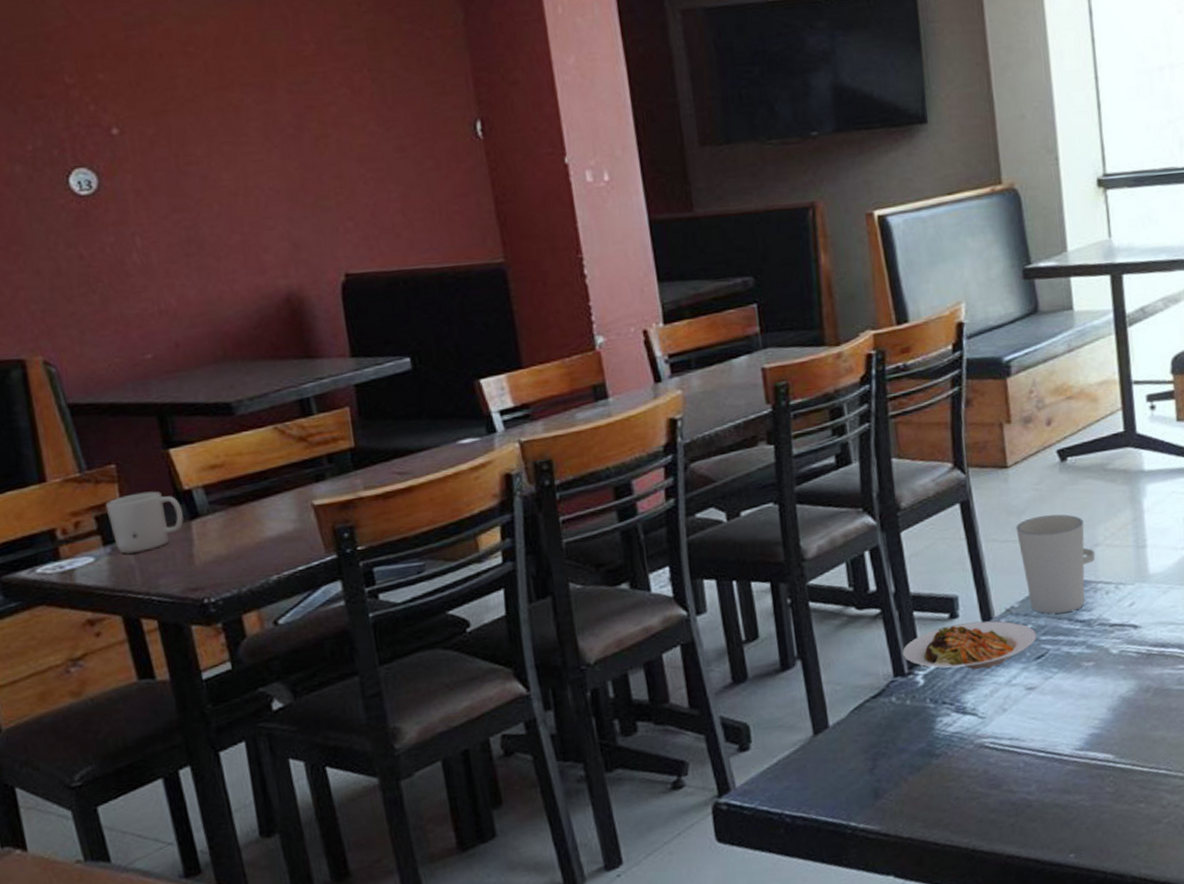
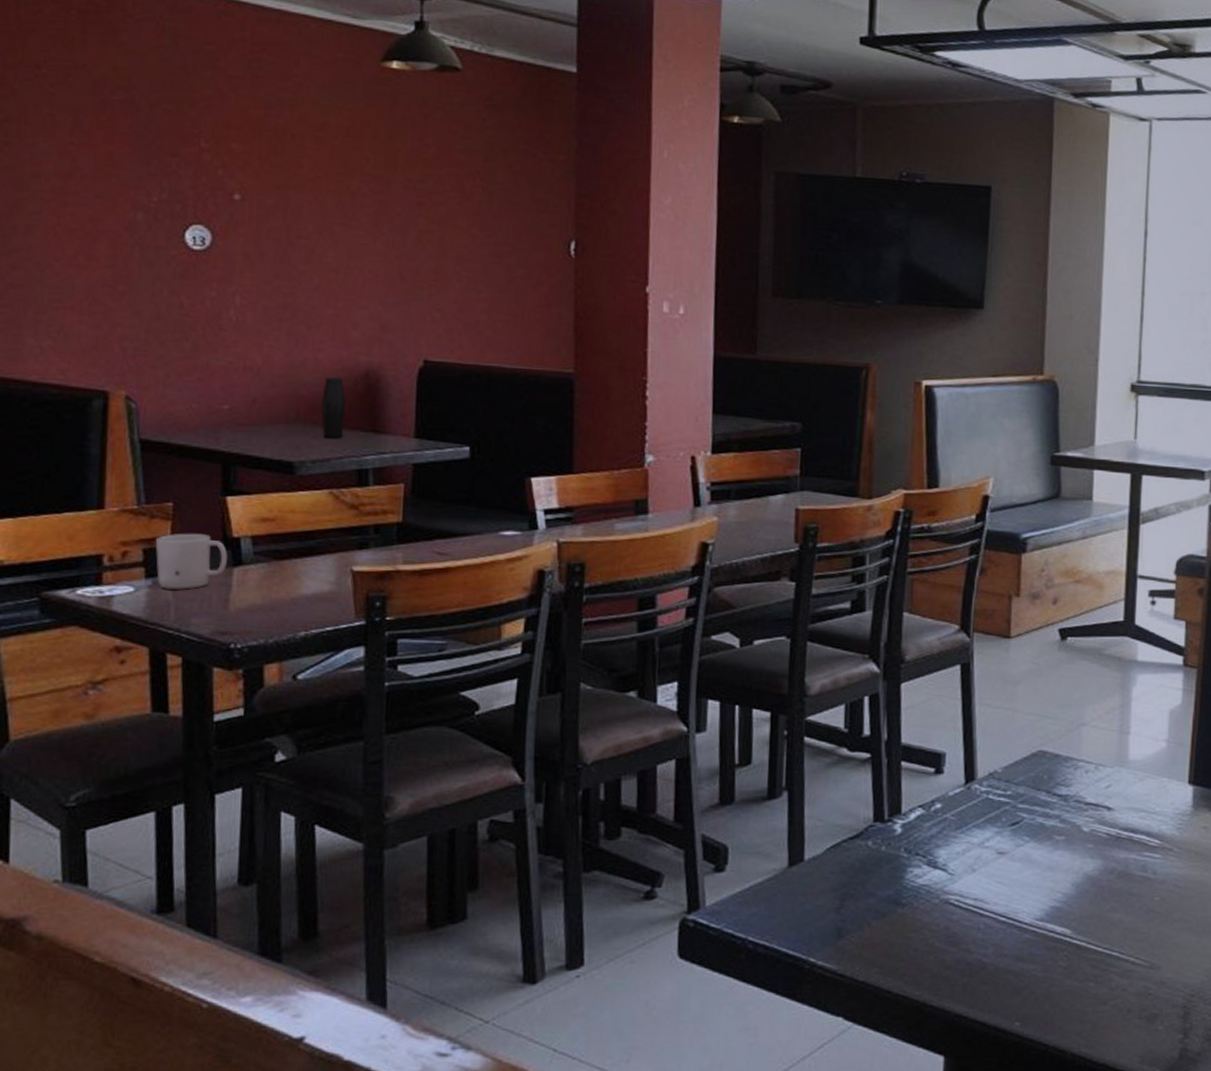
vase: none [246,306,276,373] -> present [321,377,346,439]
salad: present [902,620,1037,670] -> none [885,780,1015,827]
cup: present [1016,514,1096,614] -> none [1009,689,1081,784]

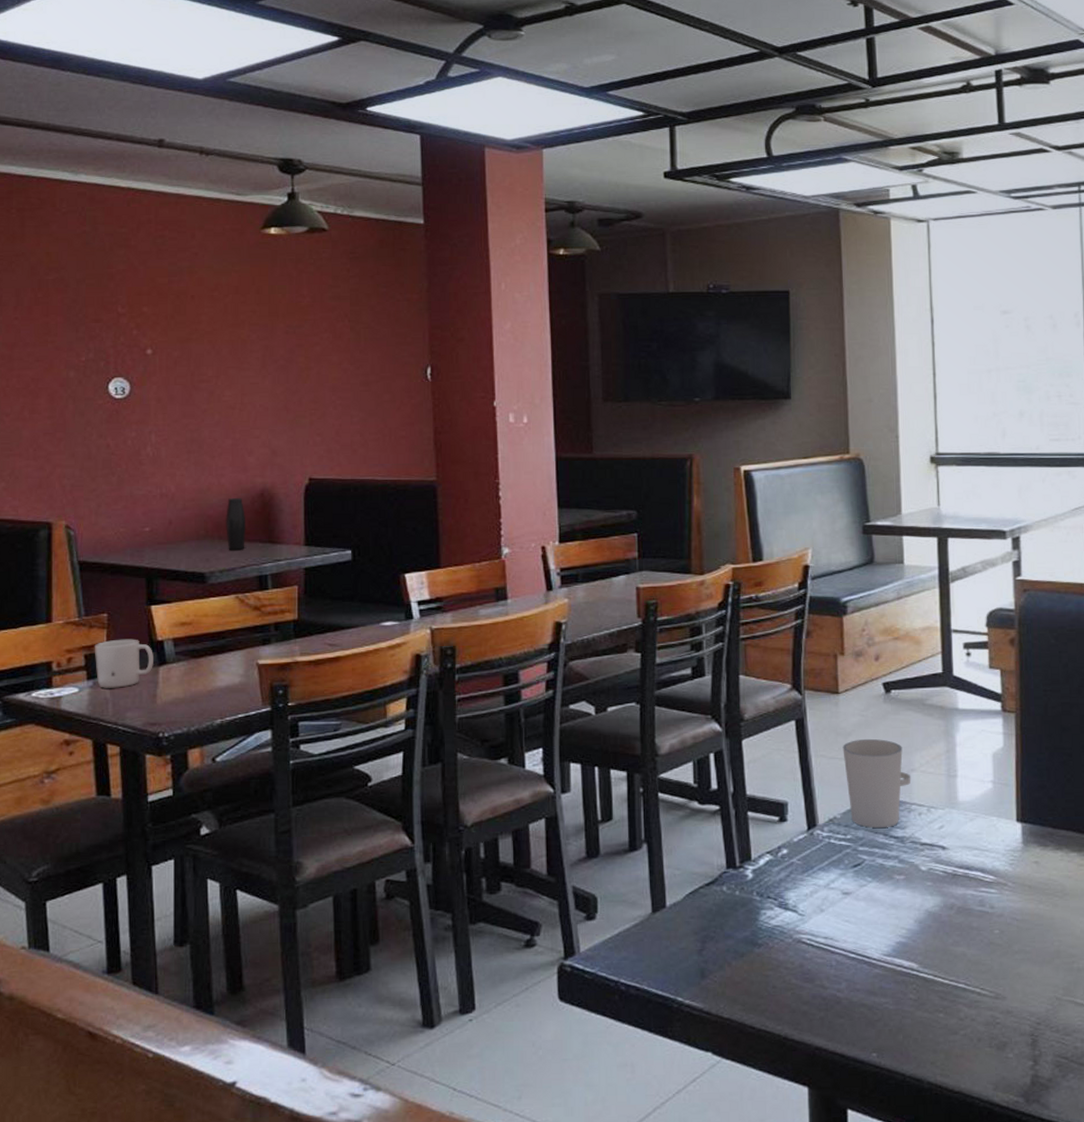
cup: none [1009,689,1081,784] -> present [842,739,911,828]

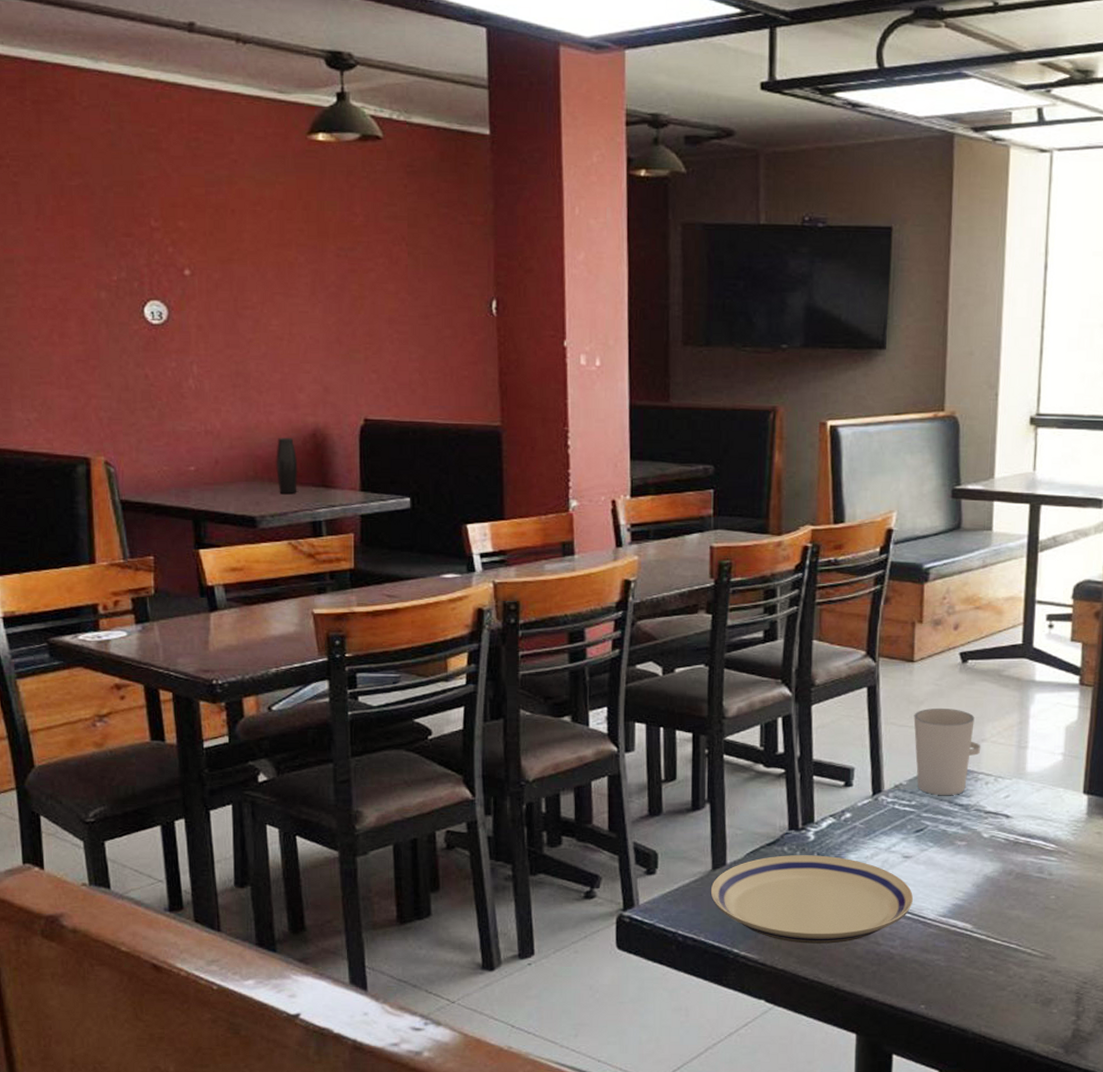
mug: present [94,639,153,688] -> none [141,583,204,633]
plate: none [651,894,857,989] -> present [710,855,914,944]

